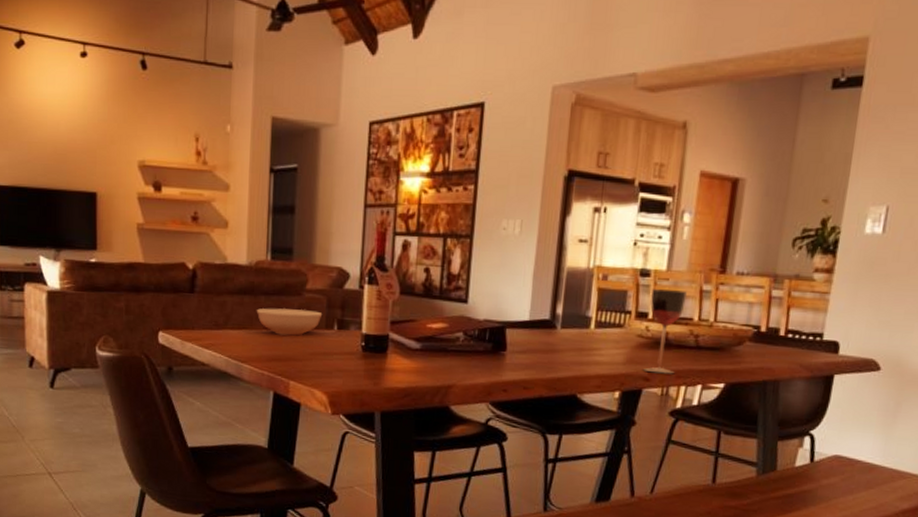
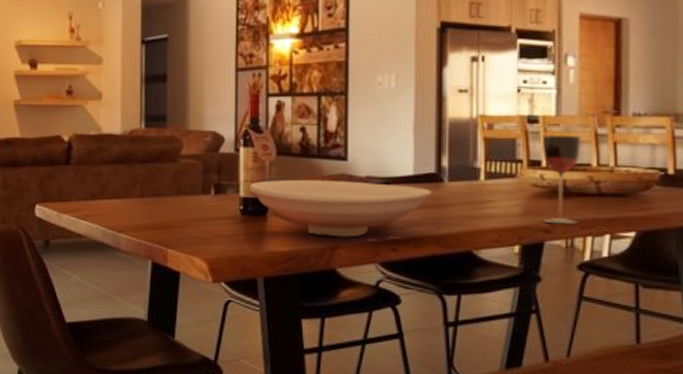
bowl: present [256,308,323,336] -> none [131,175,199,203]
decorative bowl: none [372,318,544,377] -> present [250,179,431,237]

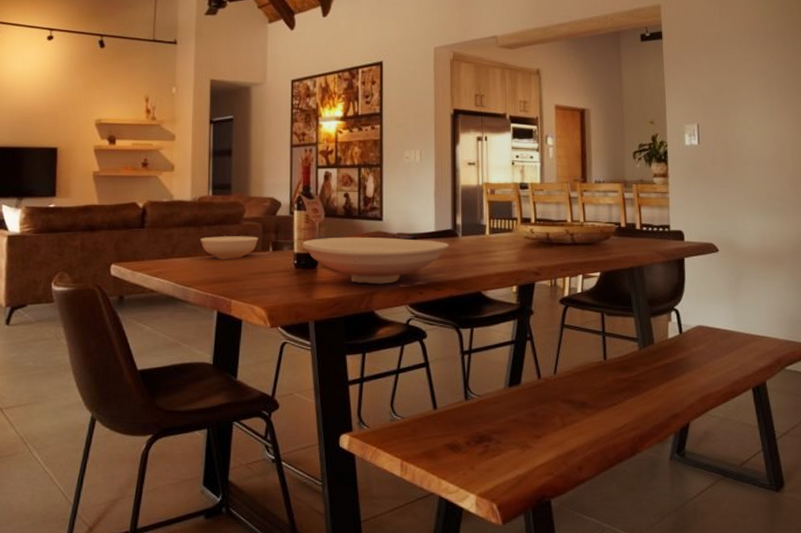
bowl: none [131,175,199,203] -> present [200,236,259,259]
wineglass: present [543,136,581,225] -> none [531,199,559,268]

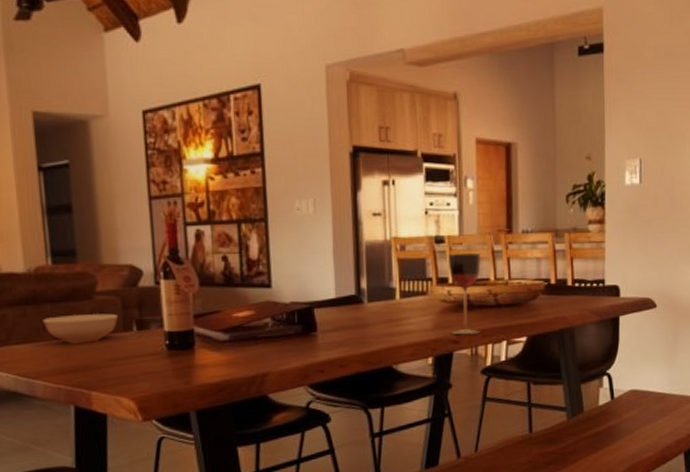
decorative bowl: present [302,236,449,284] -> none [174,308,353,364]
wineglass: none [531,199,559,268] -> present [448,253,481,335]

